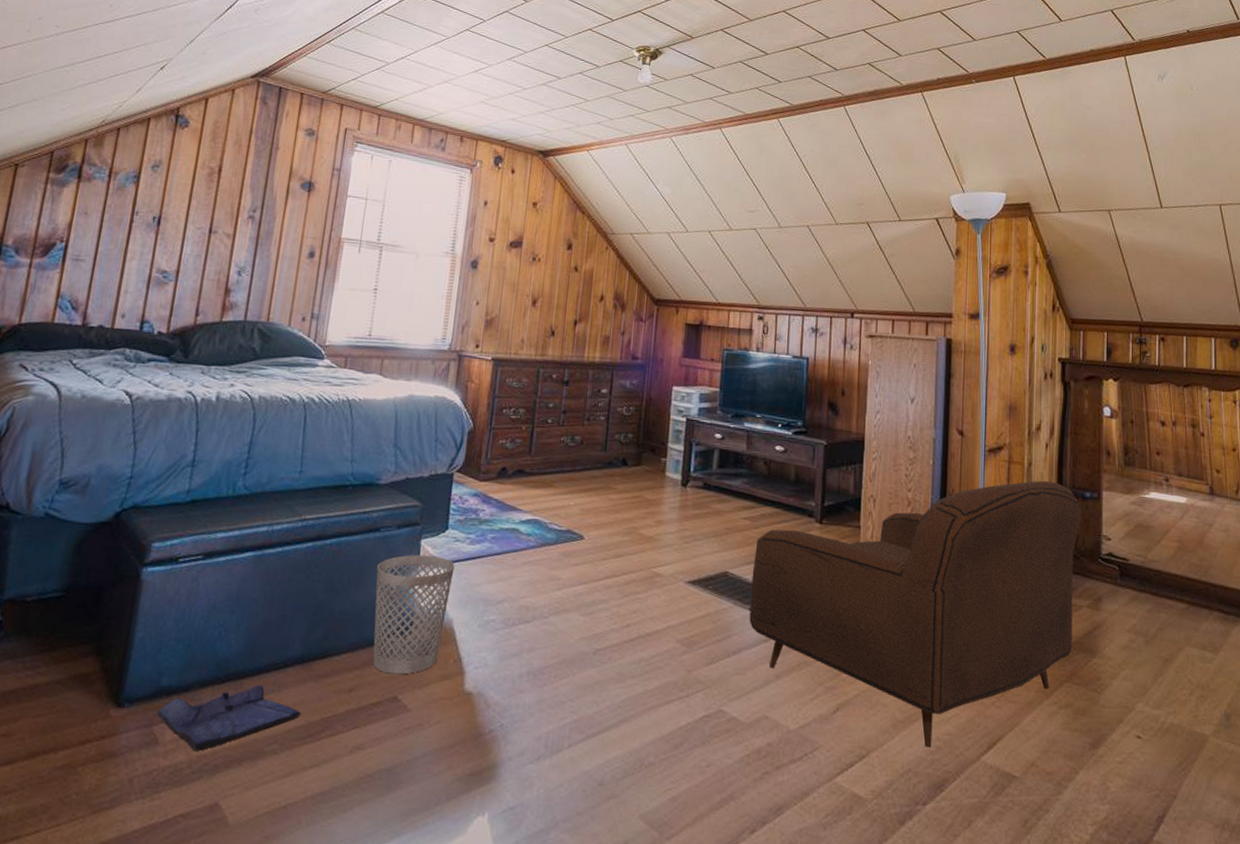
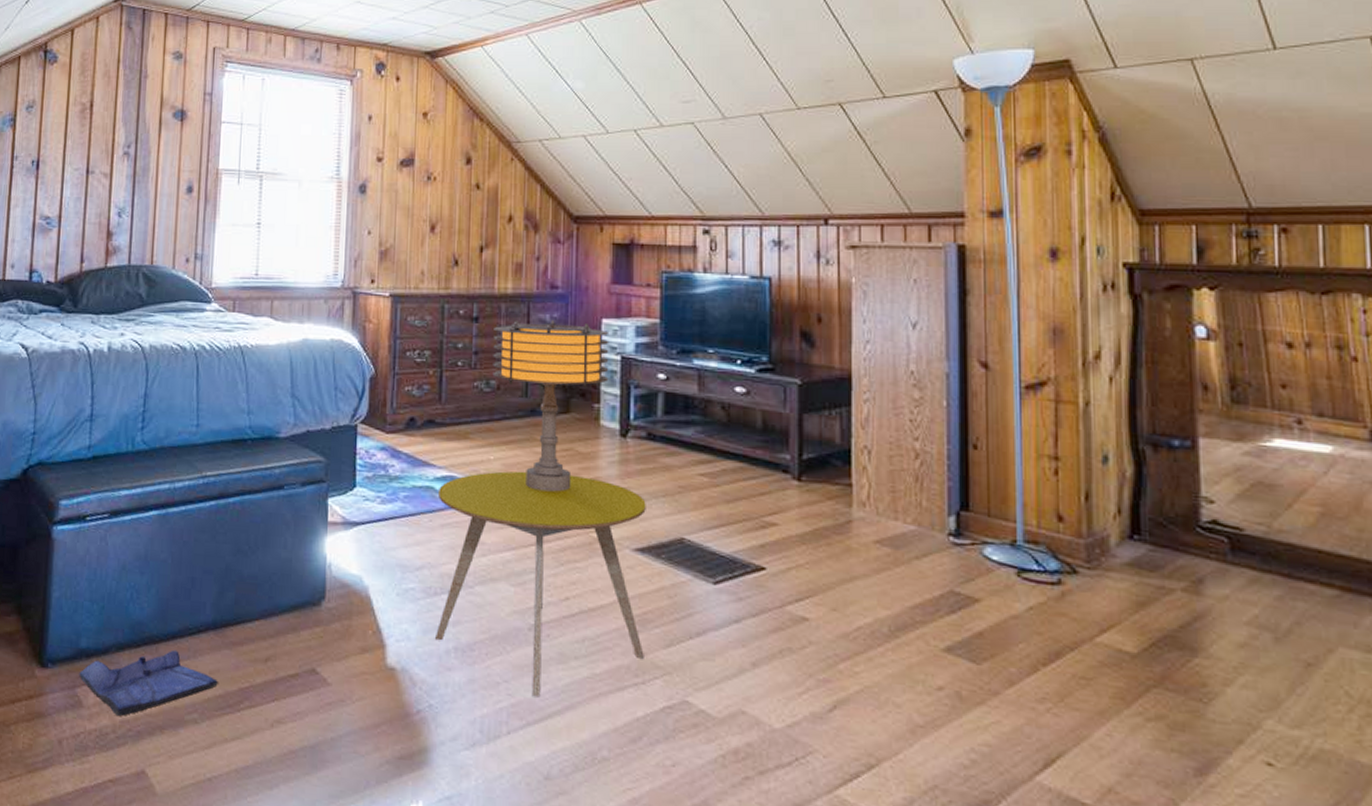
wastebasket: present [373,555,455,675] -> none [283,515,366,645]
side table: none [509,515,699,713] -> present [434,471,646,697]
table lamp: none [577,385,678,534] -> present [492,319,610,492]
armchair: present [749,480,1081,749] -> none [714,424,1167,762]

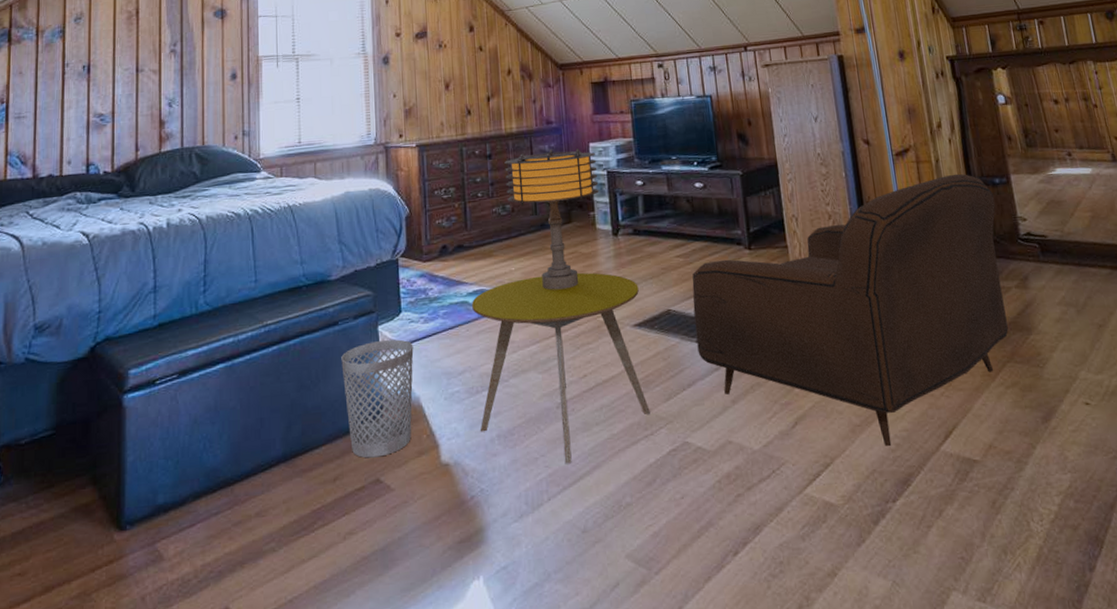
glove: present [79,649,218,716] -> none [158,487,292,561]
wastebasket: none [283,515,366,645] -> present [341,339,414,458]
armchair: none [714,424,1167,762] -> present [692,173,1009,447]

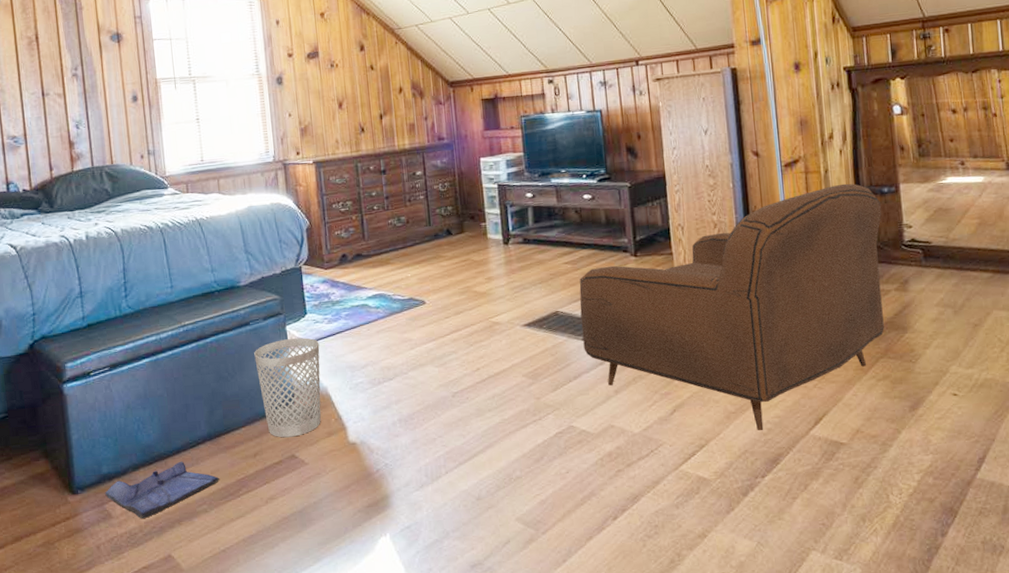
glove: none [158,487,292,561] -> present [105,461,219,519]
side table: present [472,272,650,464] -> none [372,278,539,444]
table lamp: present [504,148,599,290] -> none [398,163,490,294]

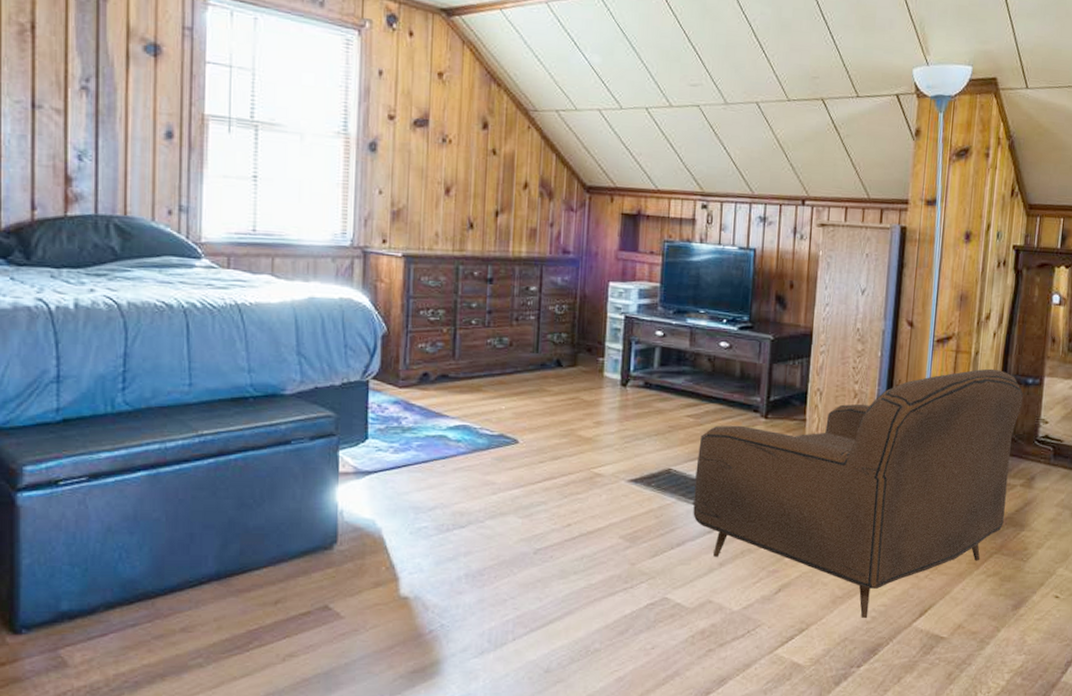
glove: present [105,461,219,519] -> none [61,602,224,670]
wastebasket: present [254,337,321,438] -> none [292,466,379,584]

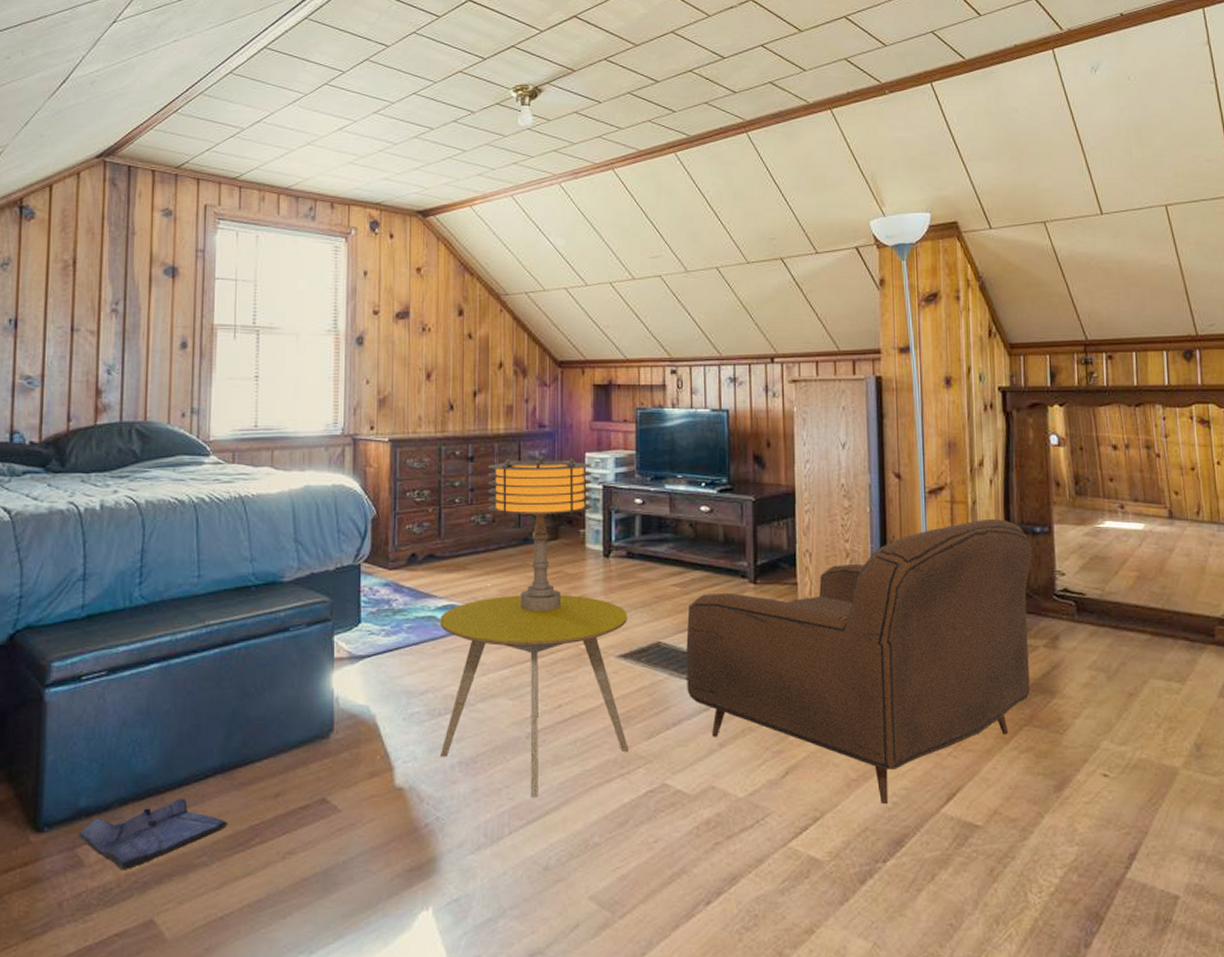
glove: none [61,602,224,670] -> present [79,797,227,869]
side table: none [446,418,641,608] -> present [439,594,629,798]
table lamp: none [505,282,615,436] -> present [488,455,593,611]

